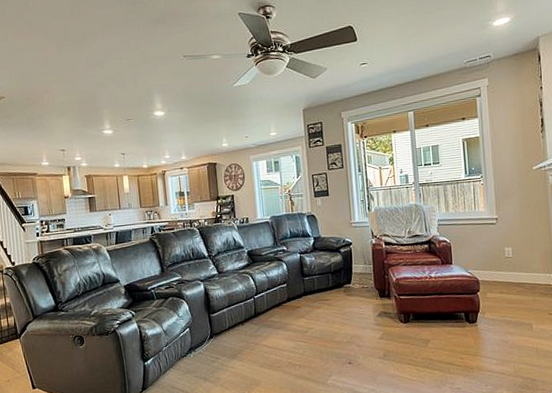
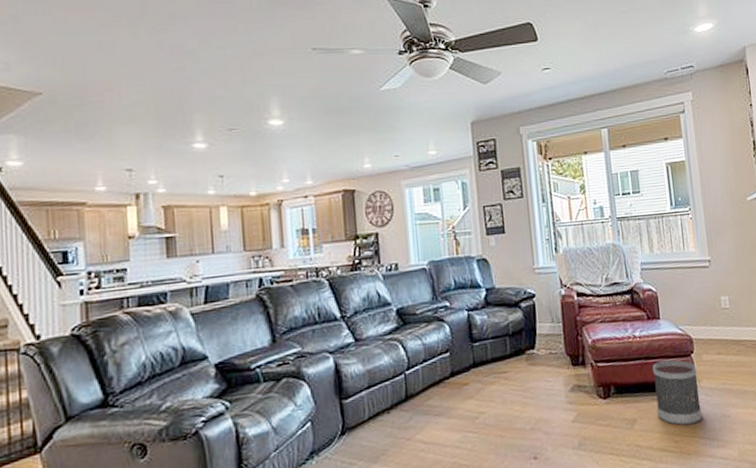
wastebasket: none [444,296,484,347] -> present [652,360,702,426]

